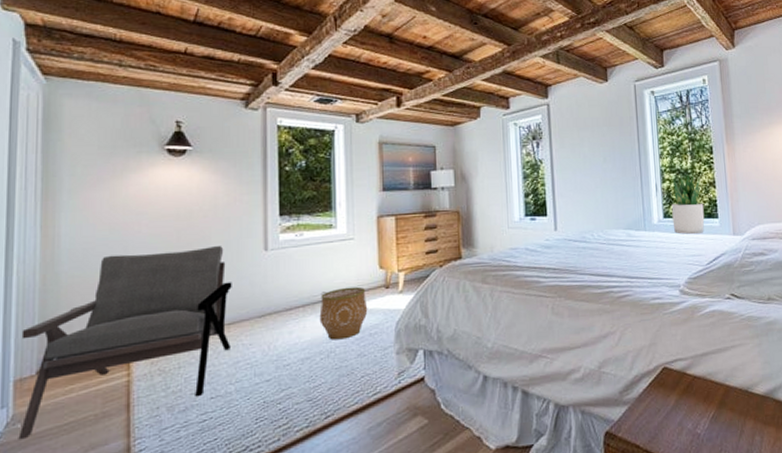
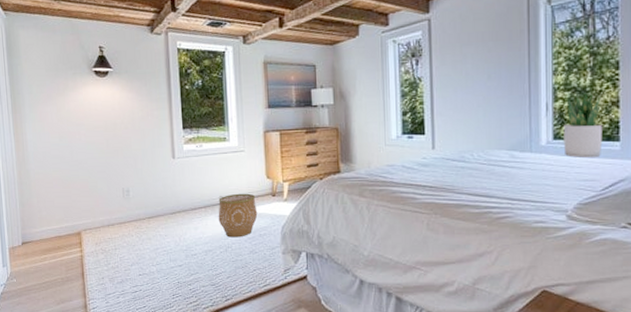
armchair: present [18,246,232,440] -> none [10,153,151,291]

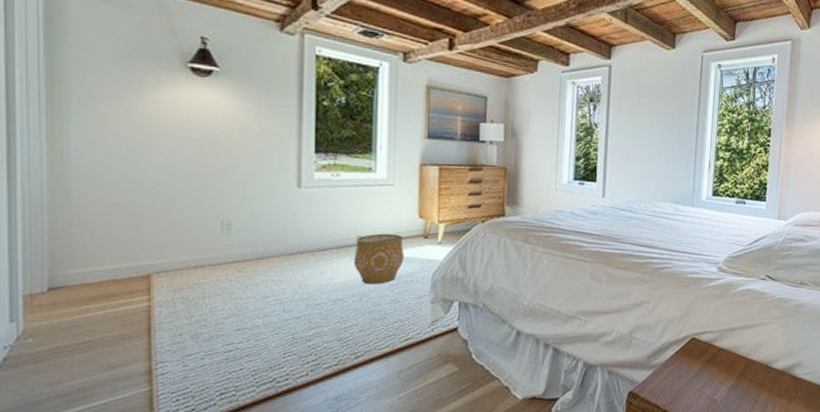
planter: present [563,94,603,158] -> none [720,156,754,216]

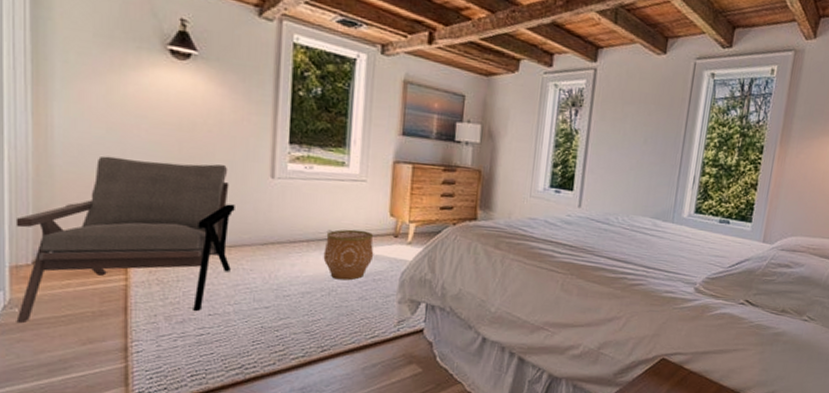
armchair: none [29,176,262,355] -> present [15,156,235,324]

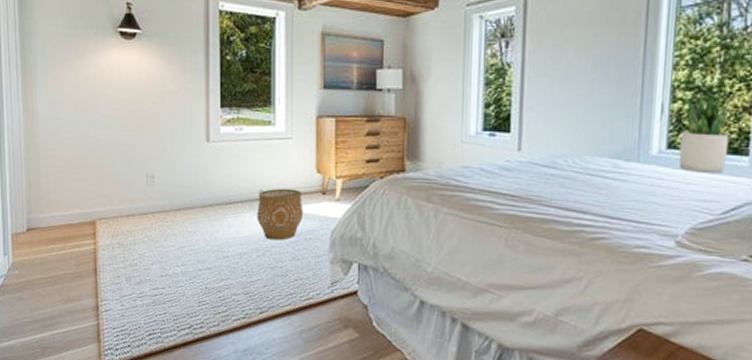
armchair: present [15,156,235,324] -> none [14,132,178,284]
planter: none [702,173,743,236] -> present [679,96,730,175]

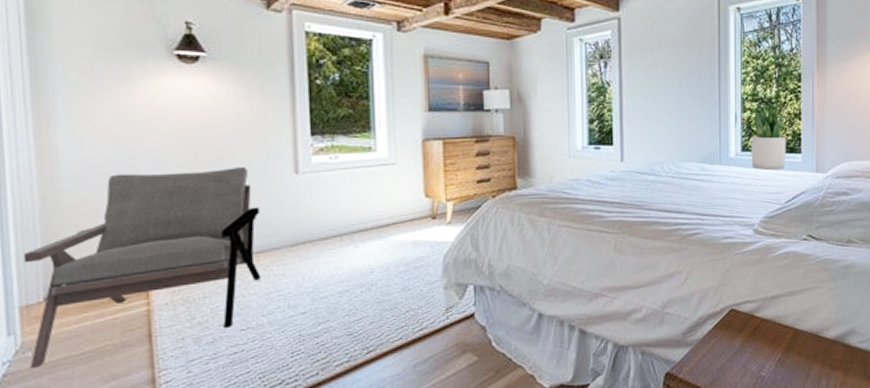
armchair: none [14,132,178,284] -> present [23,167,261,369]
basket: present [257,188,304,240] -> none [359,216,413,273]

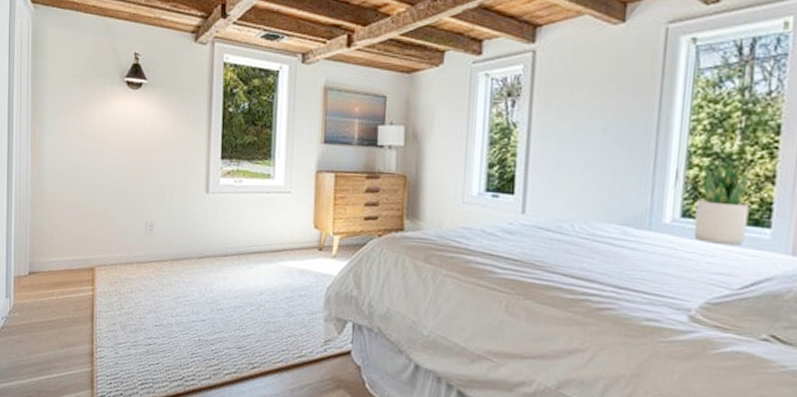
armchair: present [23,167,261,369] -> none [17,179,176,327]

